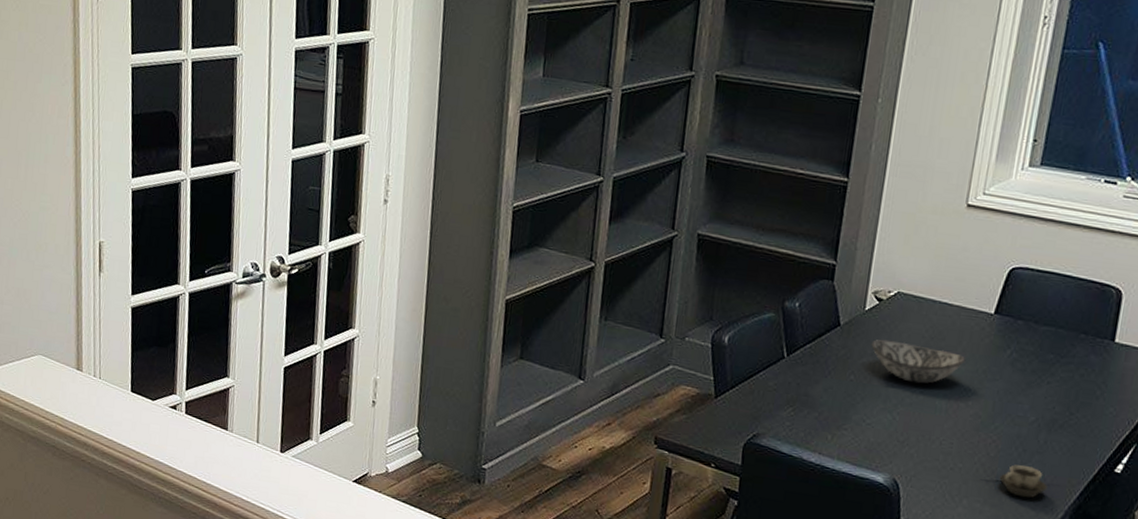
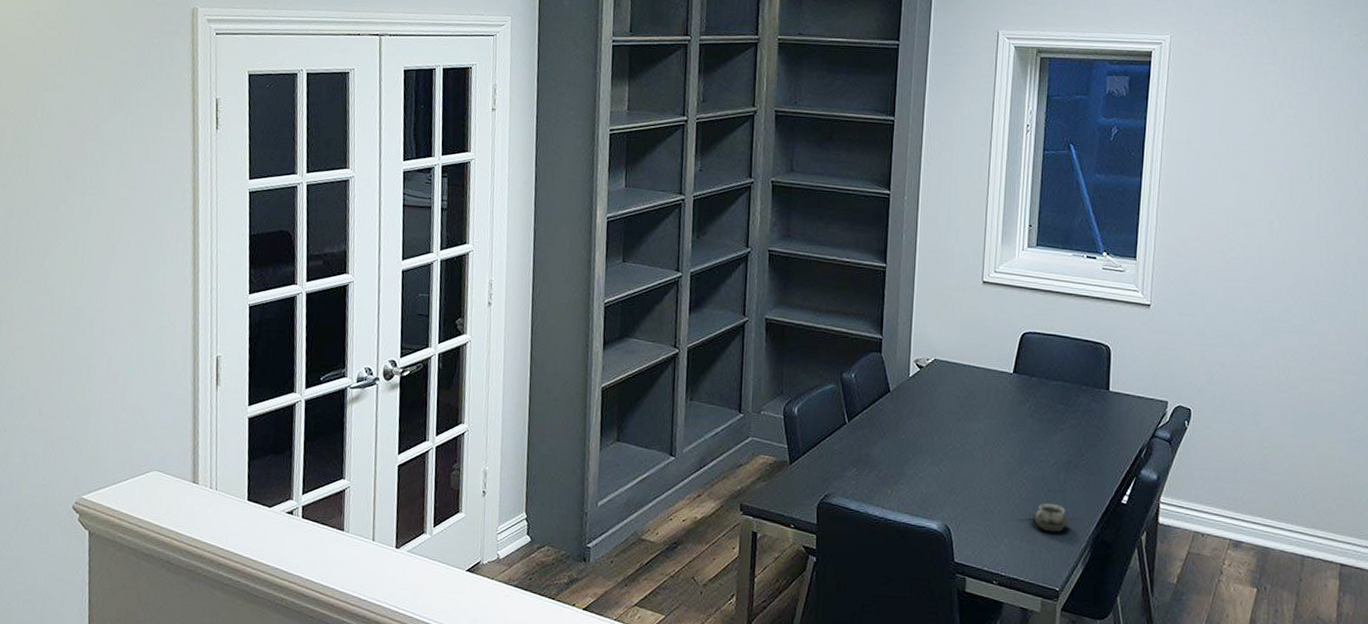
decorative bowl: present [871,339,966,384] -> none [917,401,995,438]

